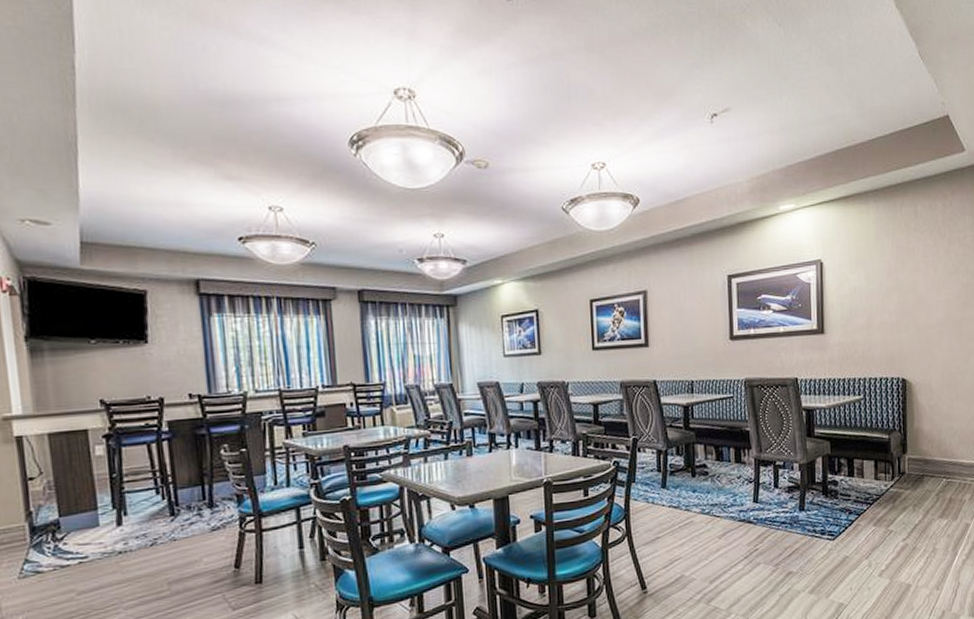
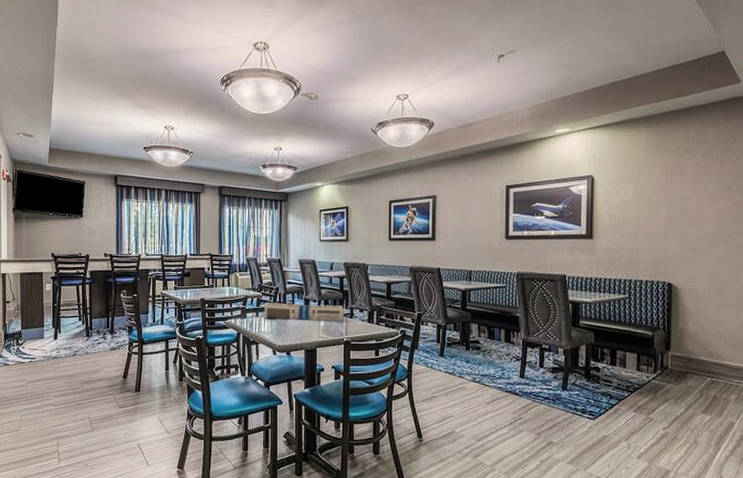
newspaper: none [434,437,542,464] -> present [264,302,345,322]

